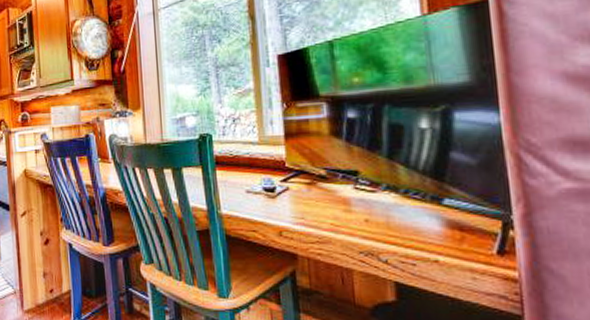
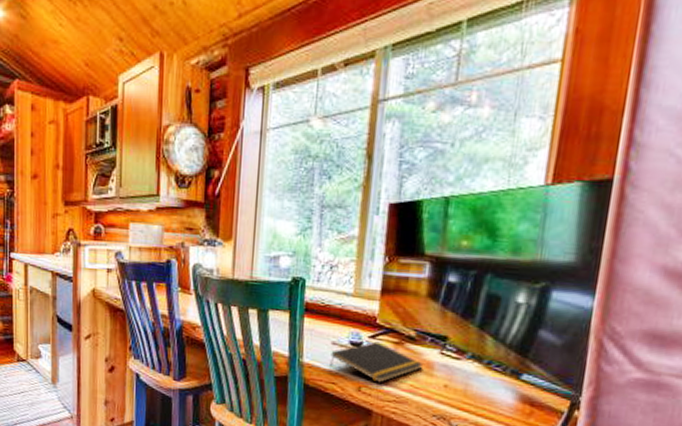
notepad: none [247,184,340,226] -> present [330,341,424,383]

